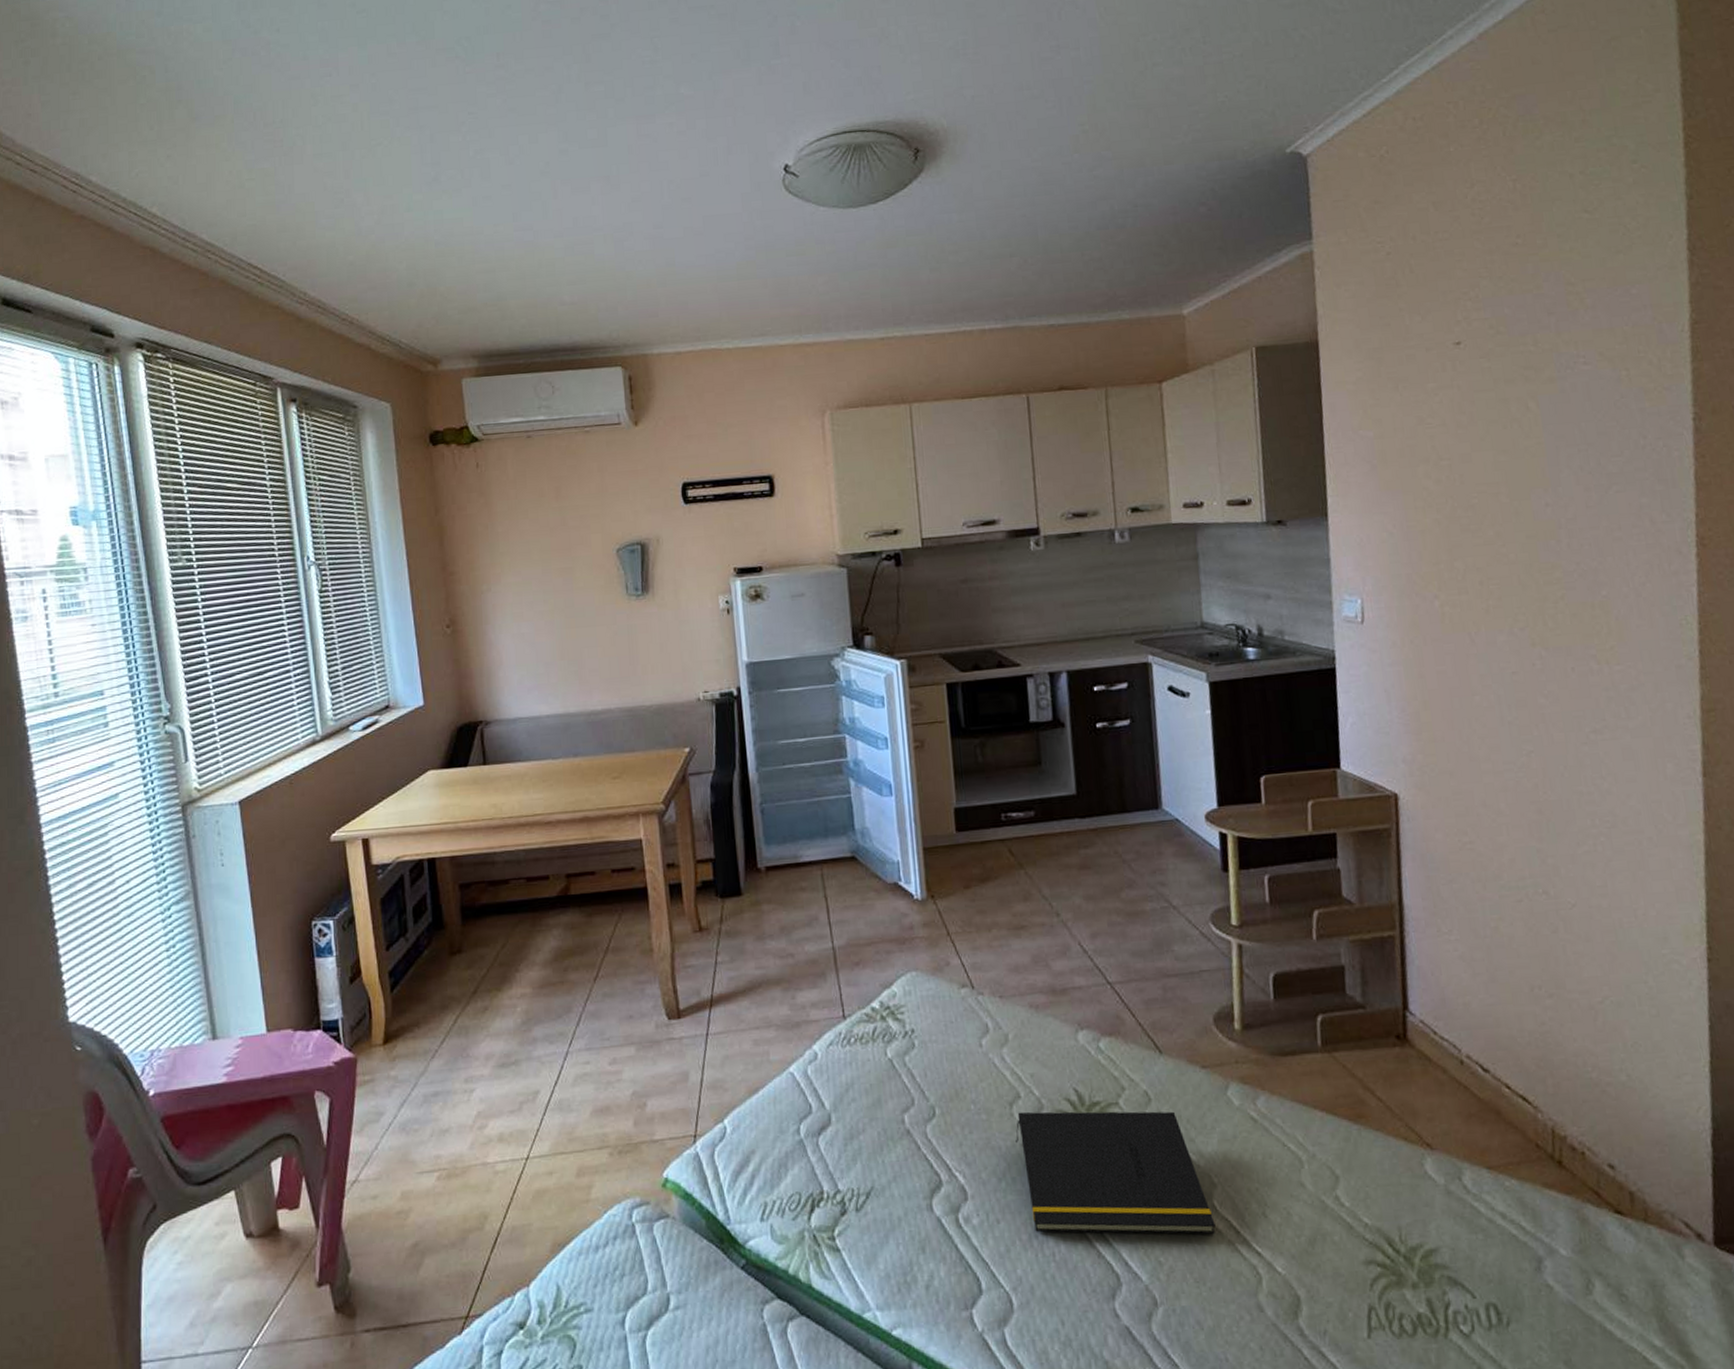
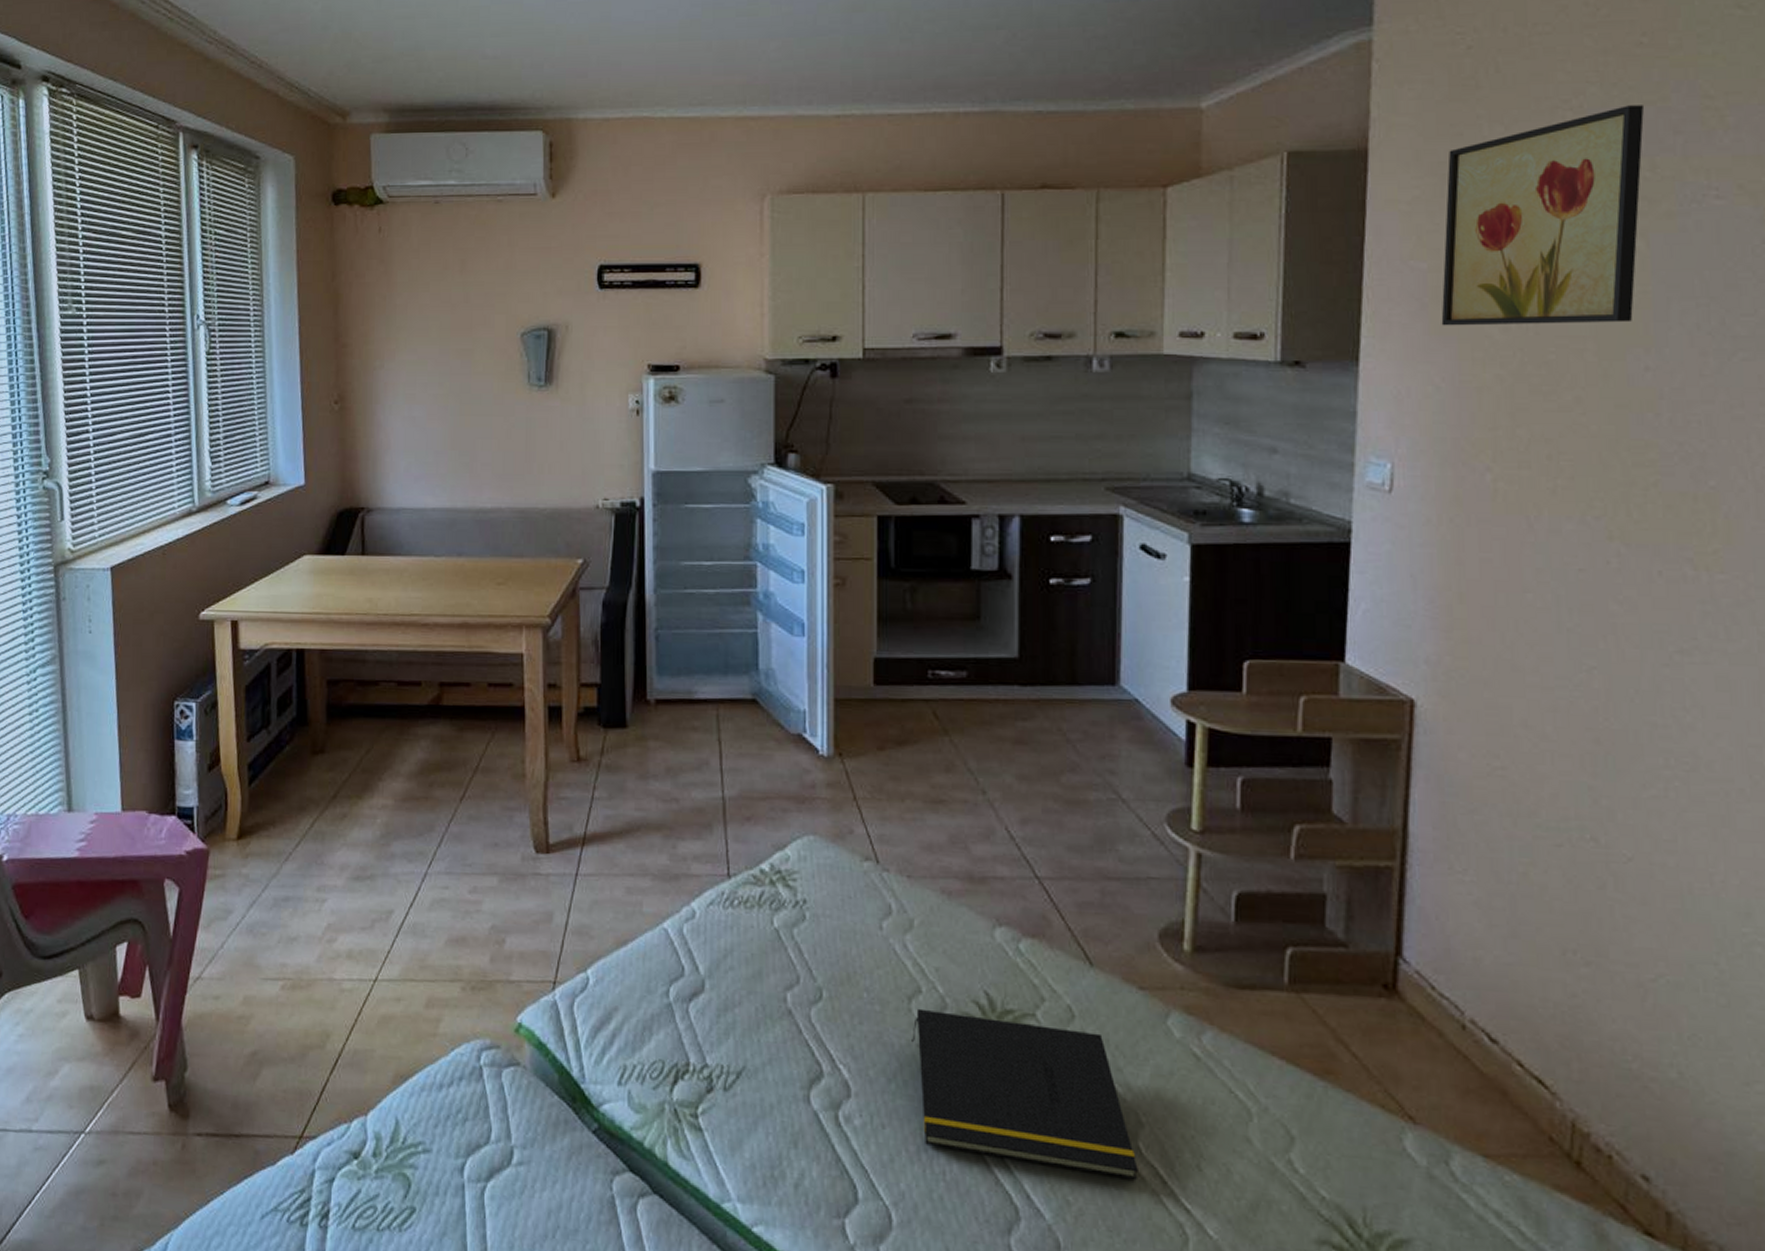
wall art: none [1381,293,1533,483] -> present [1441,105,1645,326]

